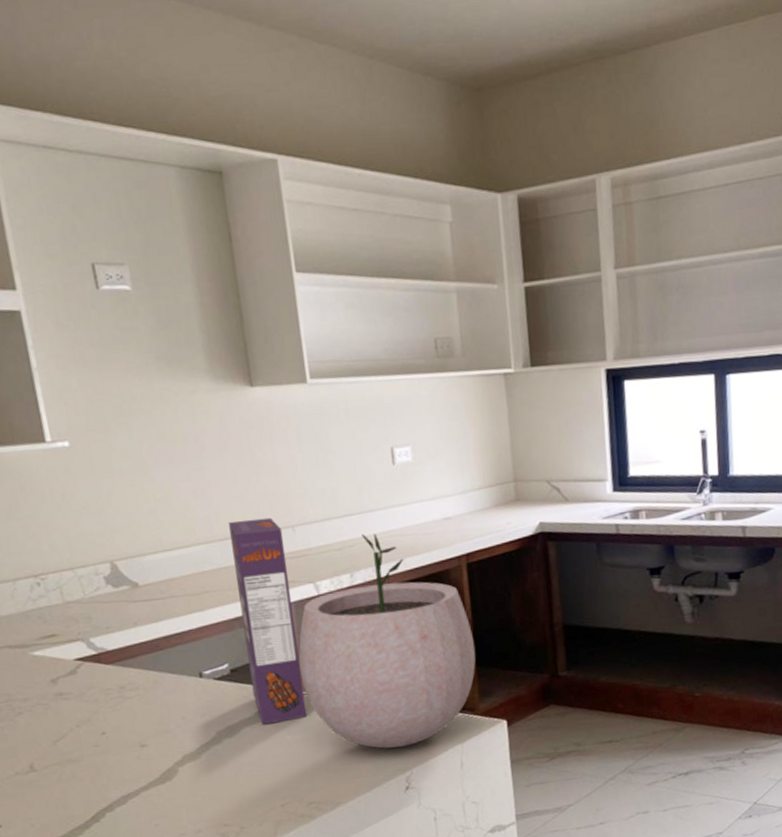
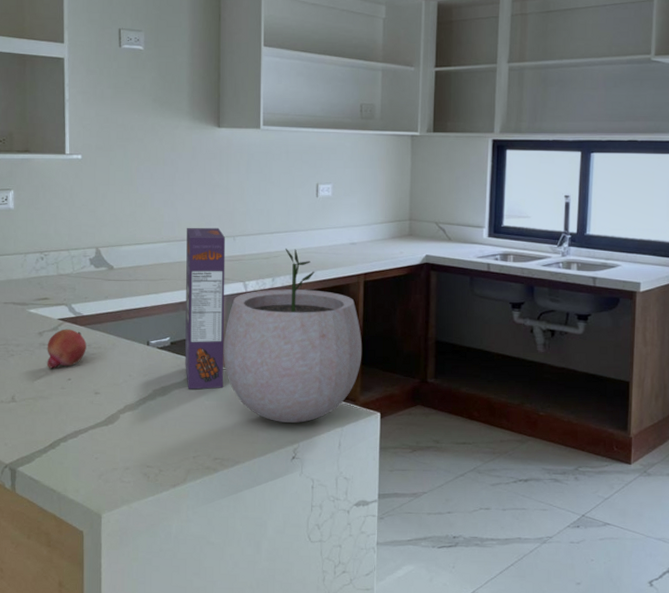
fruit: none [65,670,120,724] -> present [47,329,87,369]

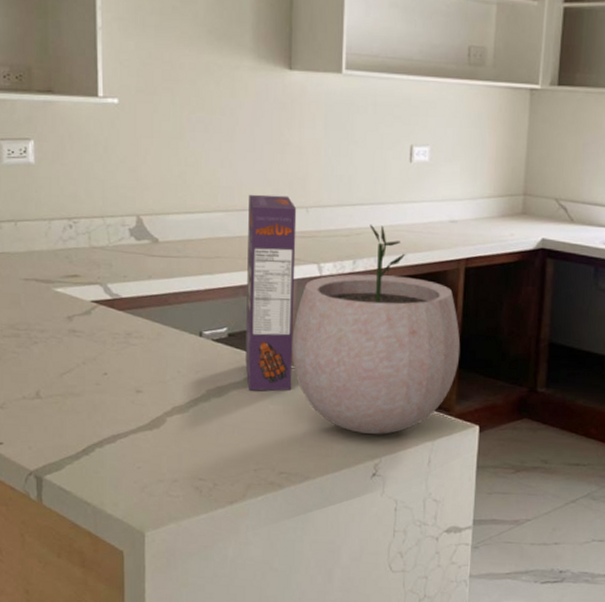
fruit: present [47,329,87,369] -> none [78,313,126,360]

